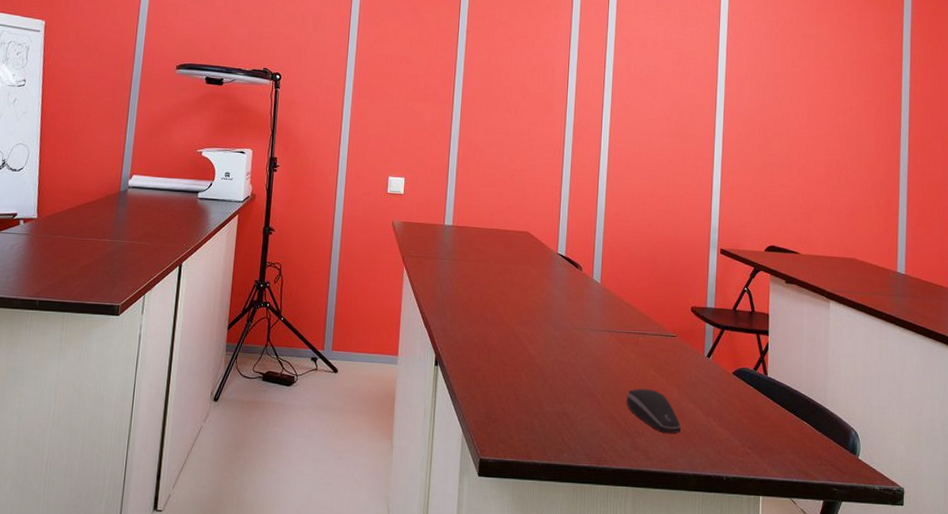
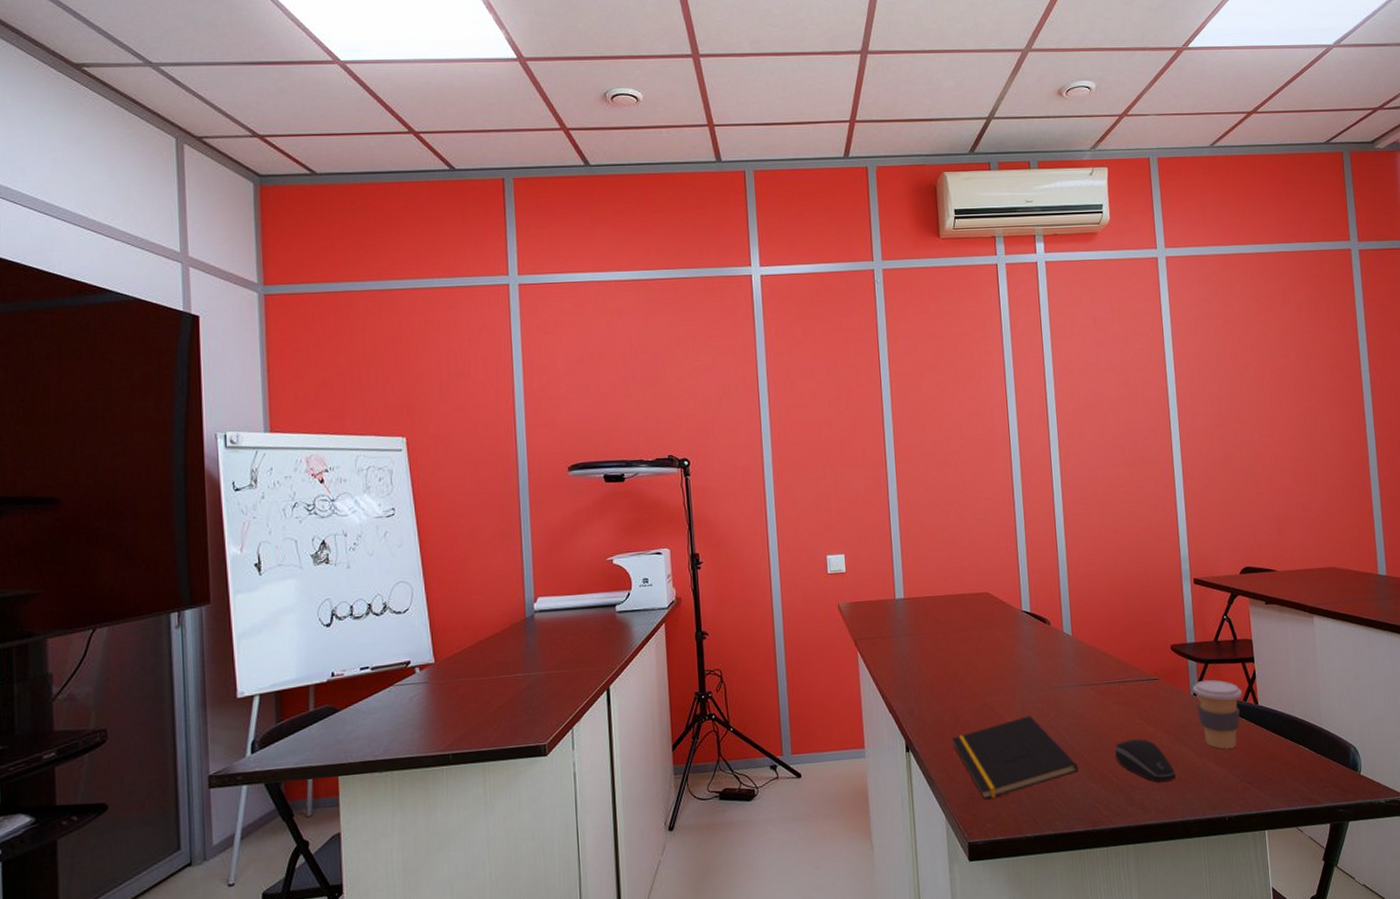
notepad: none [478,350,590,422] -> present [952,715,1078,800]
coffee cup: none [707,344,754,413] -> present [1192,679,1243,750]

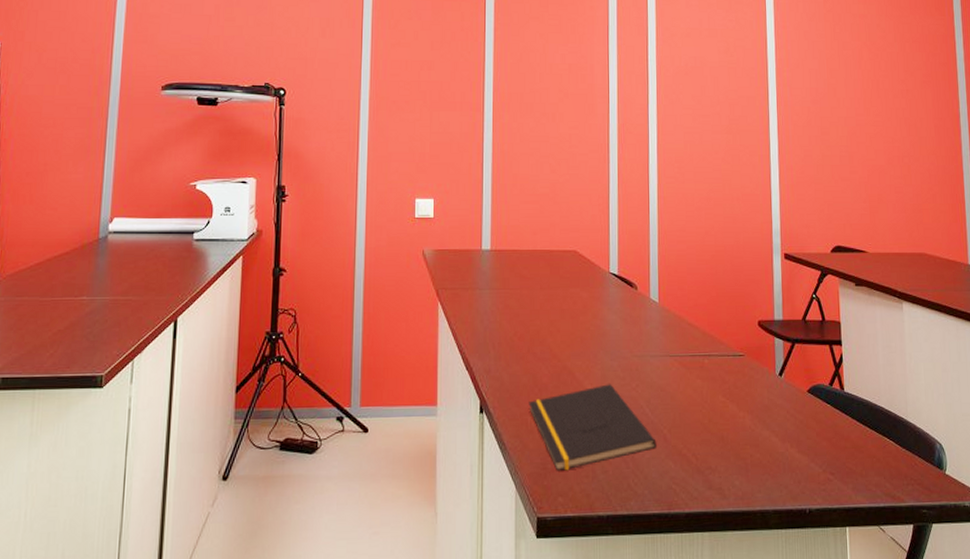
computer mouse: present [1115,739,1176,782] -> none [696,418,756,466]
coffee cup: present [1192,679,1243,750] -> none [778,360,829,436]

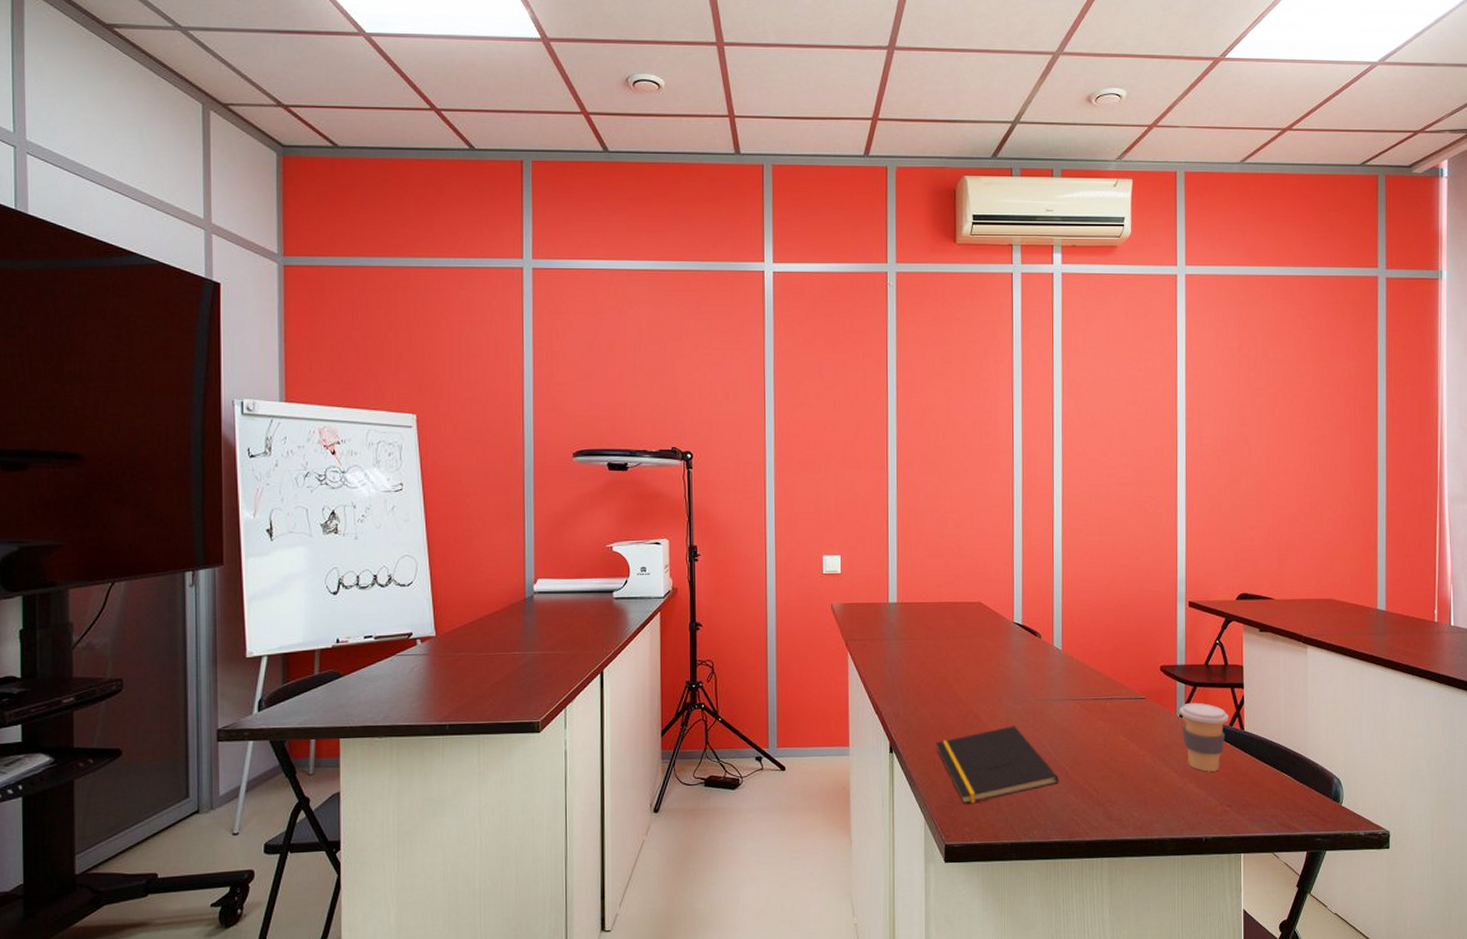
coffee cup: none [778,360,829,436] -> present [1179,702,1229,772]

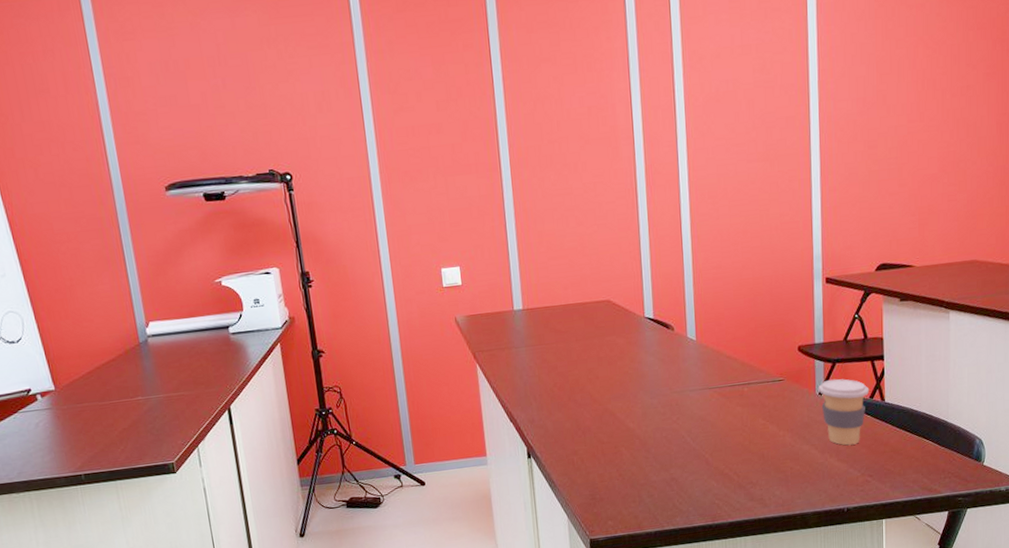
notepad: present [936,726,1059,804] -> none [573,420,699,500]

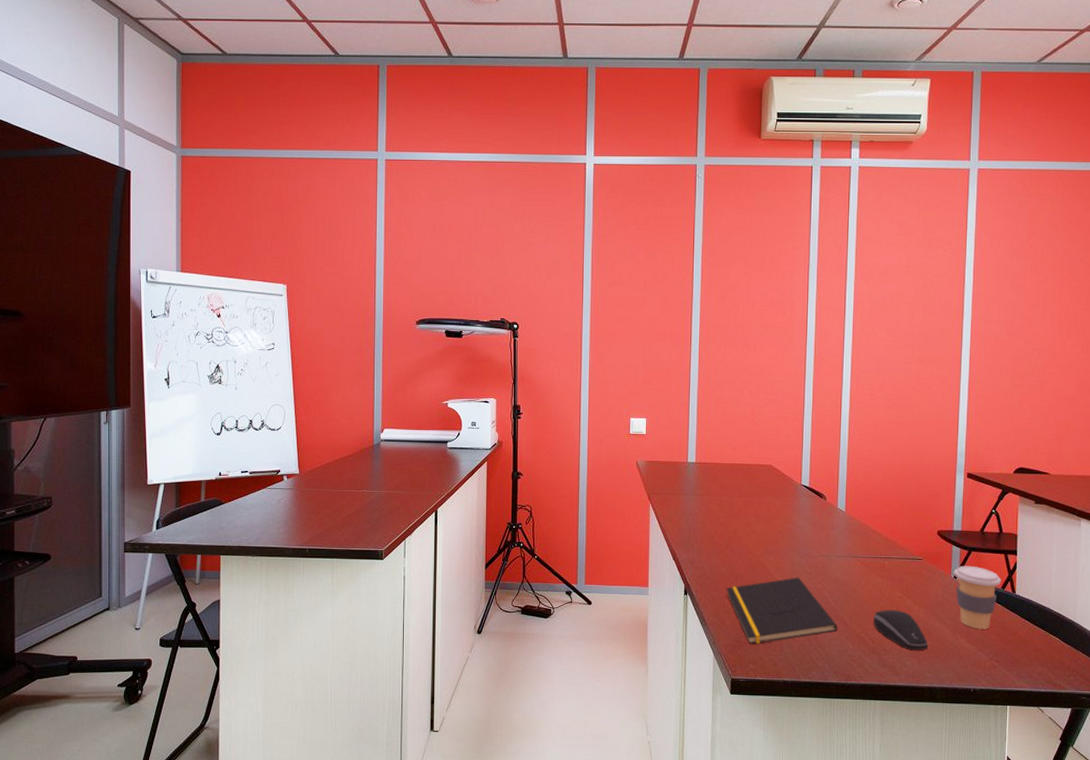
notepad: none [573,420,699,500] -> present [726,577,838,644]
computer mouse: none [736,438,796,479] -> present [873,610,928,650]

